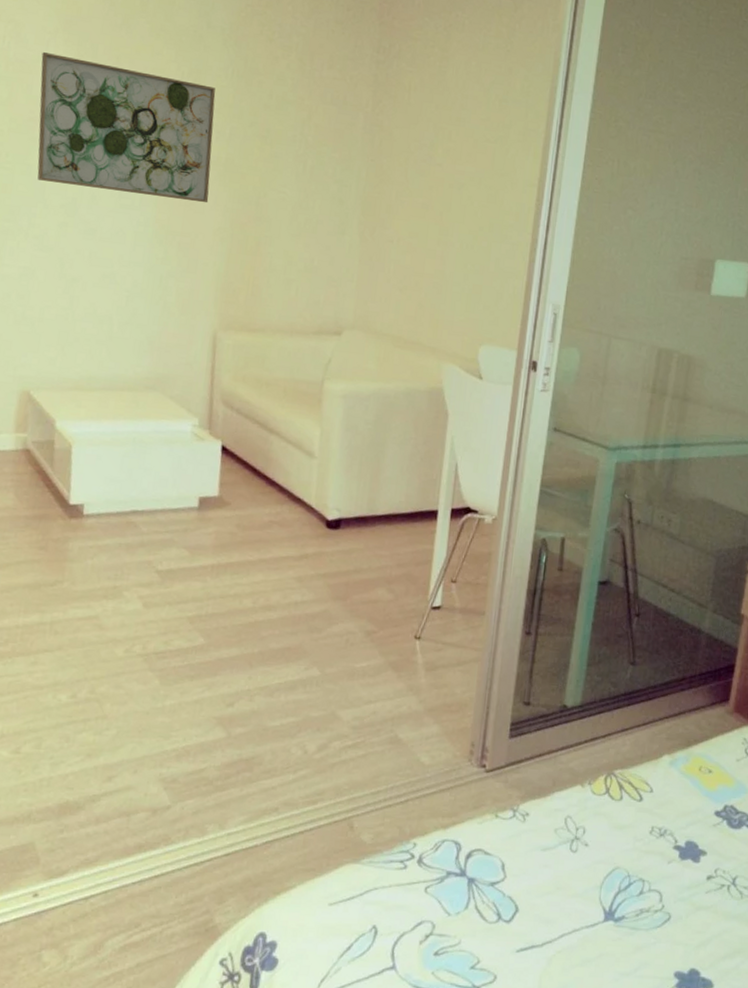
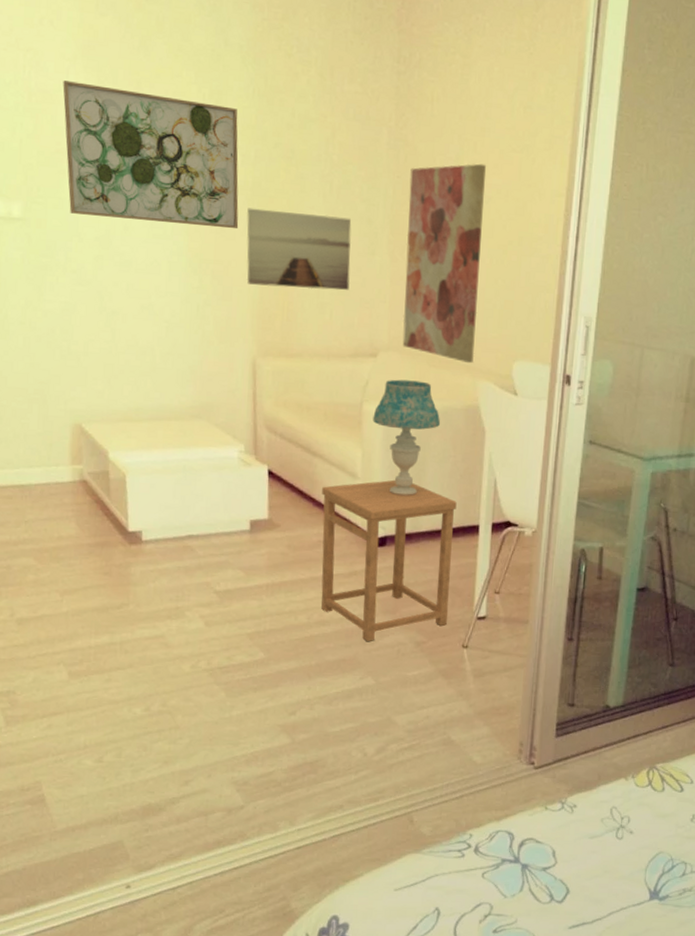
wall art: none [212,183,323,268] -> present [246,207,352,290]
side table: none [268,460,416,630] -> present [321,479,457,642]
table lamp: none [333,358,403,478] -> present [373,379,441,496]
wall art: none [368,151,461,346] -> present [402,163,487,364]

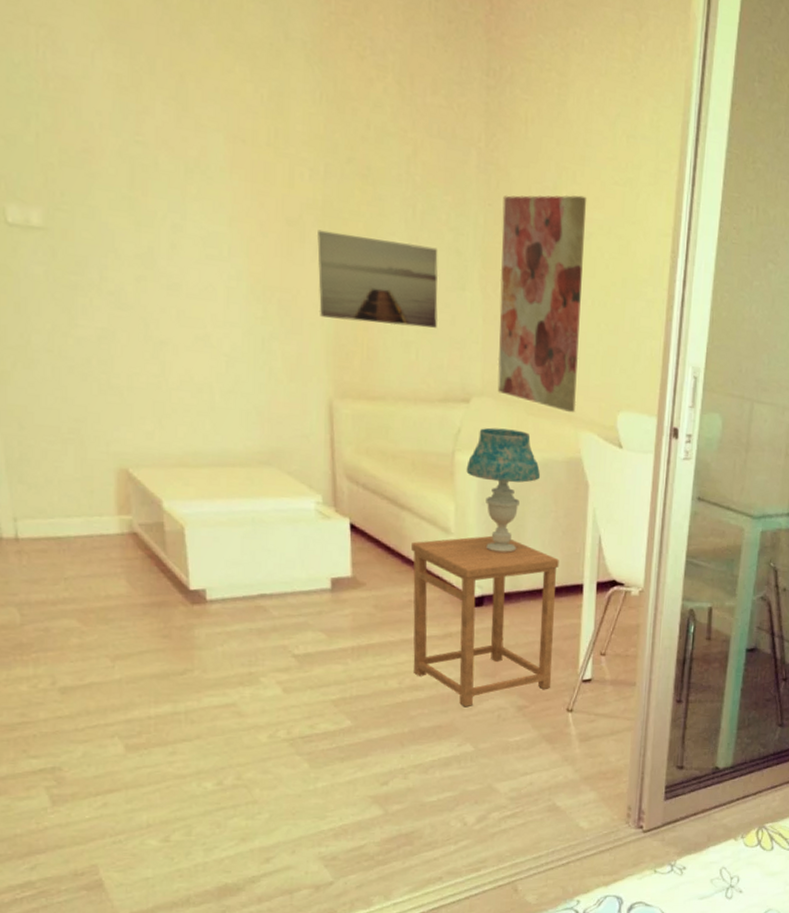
wall art: present [62,80,239,230] -> none [87,66,308,254]

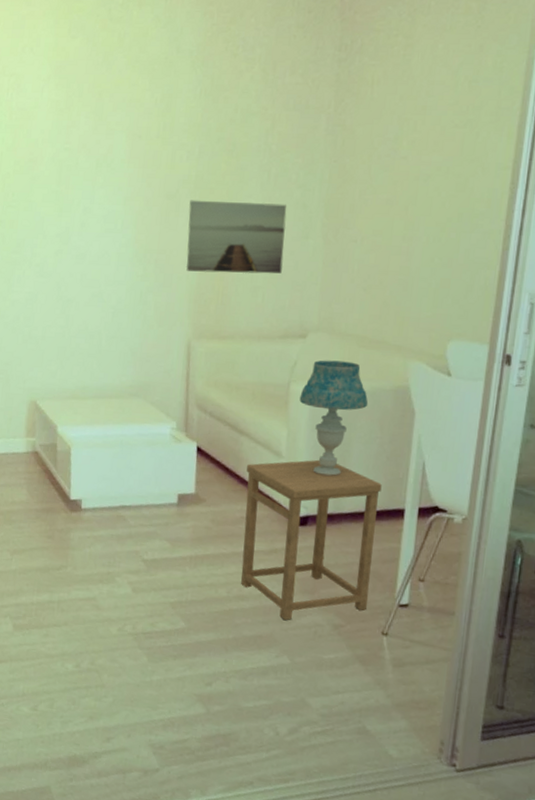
wall art: present [497,195,587,413] -> none [332,142,427,344]

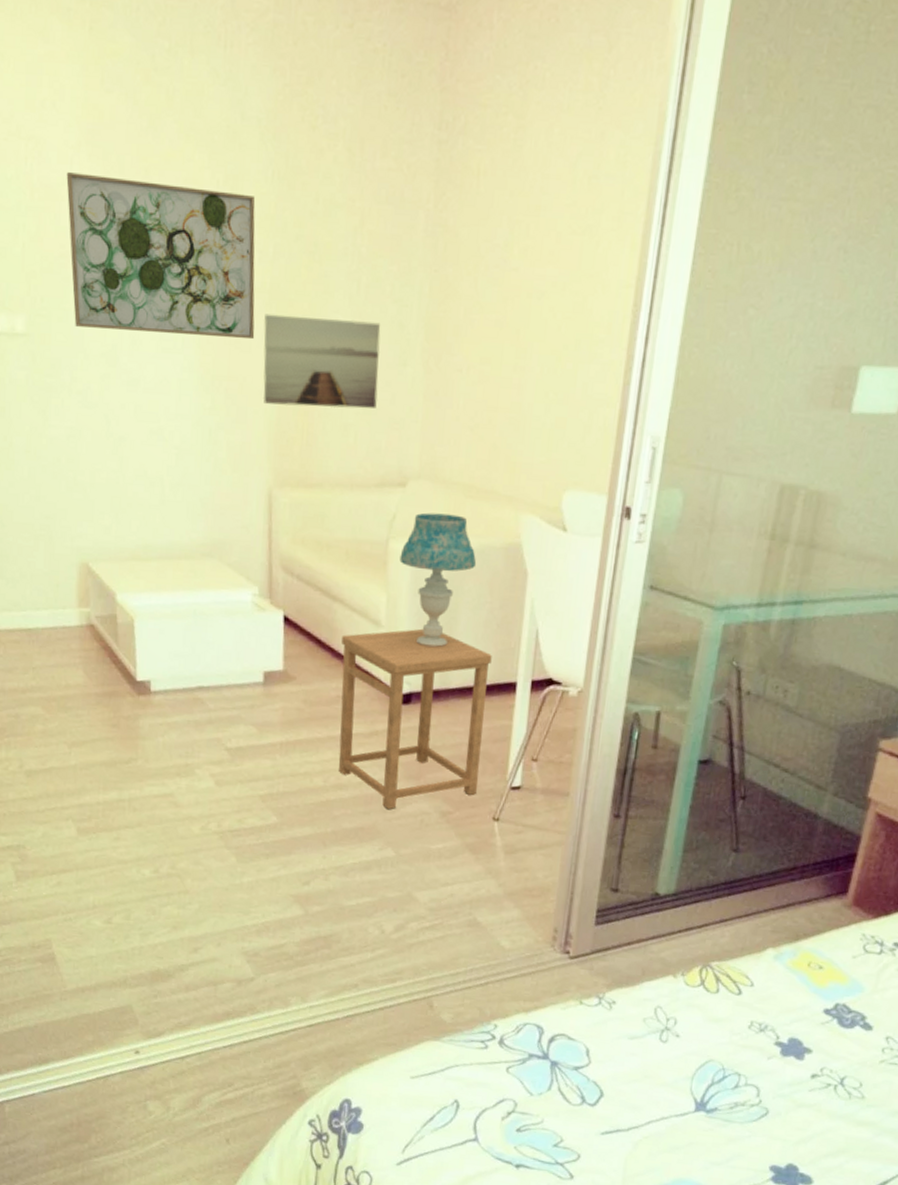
wall art: none [37,98,186,221] -> present [66,172,256,340]

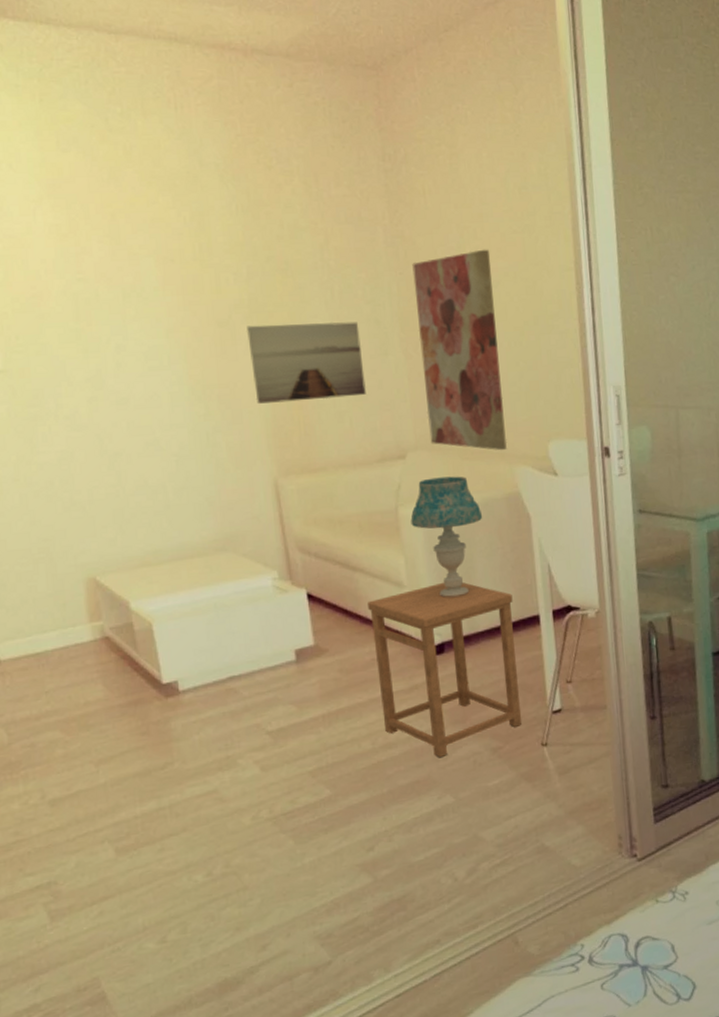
wall art: present [66,172,256,340] -> none [30,222,240,358]
wall art: none [435,250,541,494] -> present [412,249,508,451]

